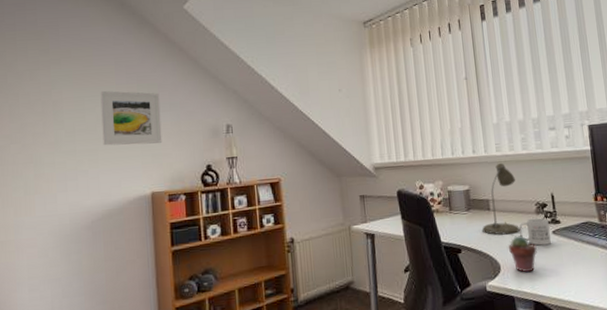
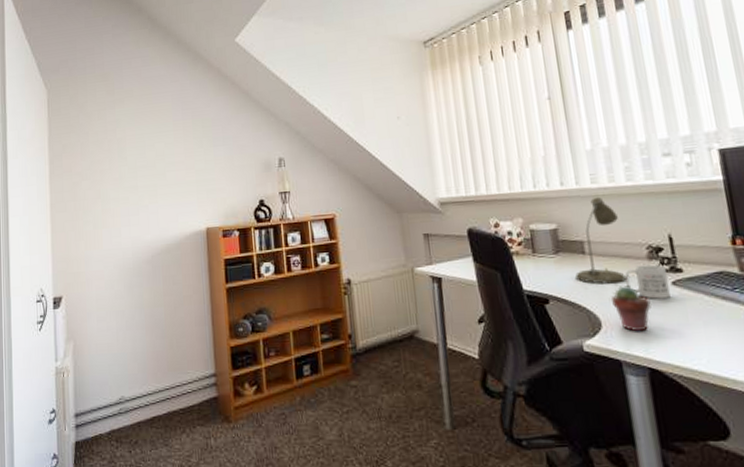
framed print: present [100,90,163,146] -> none [159,127,216,182]

